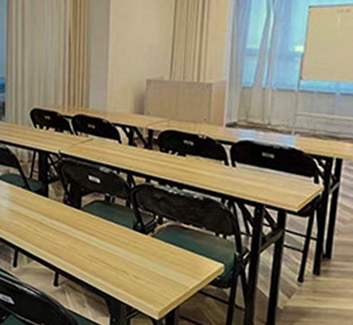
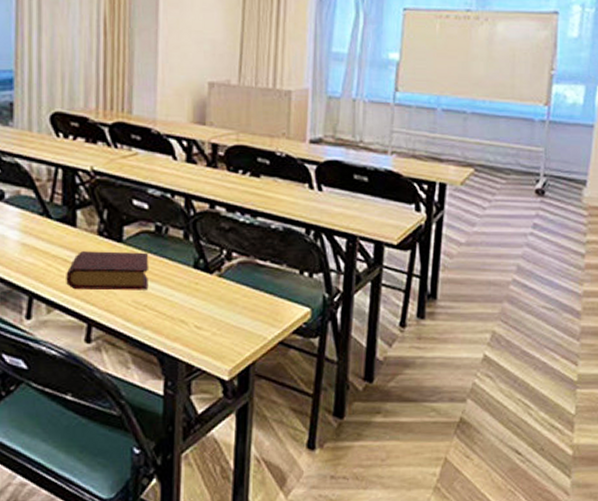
book: none [41,216,100,247] -> present [66,251,149,291]

